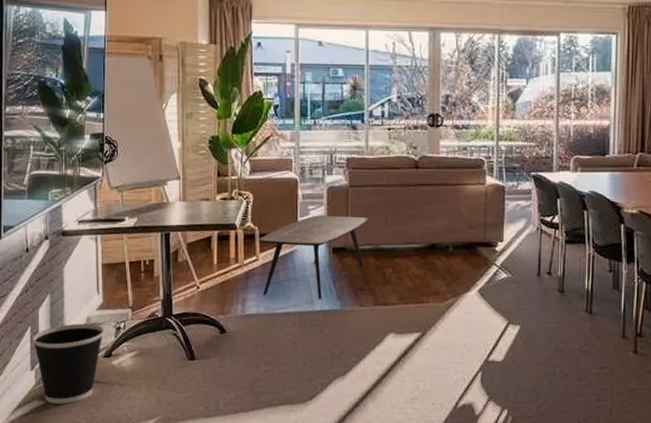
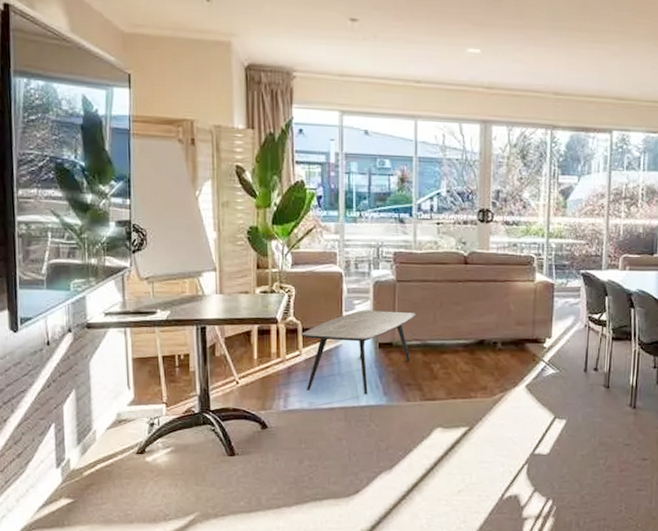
wastebasket: present [32,323,105,404] -> none [56,419,137,502]

